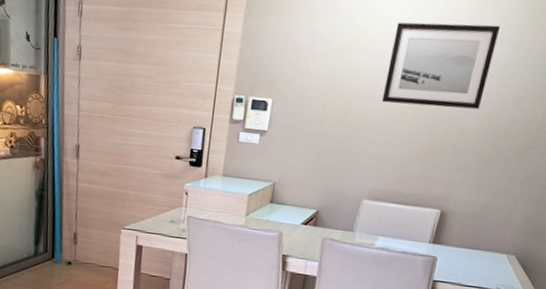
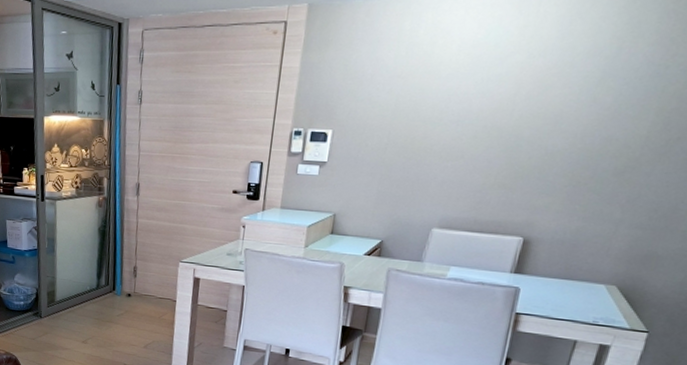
wall art: present [381,22,501,110] -> none [452,38,593,129]

